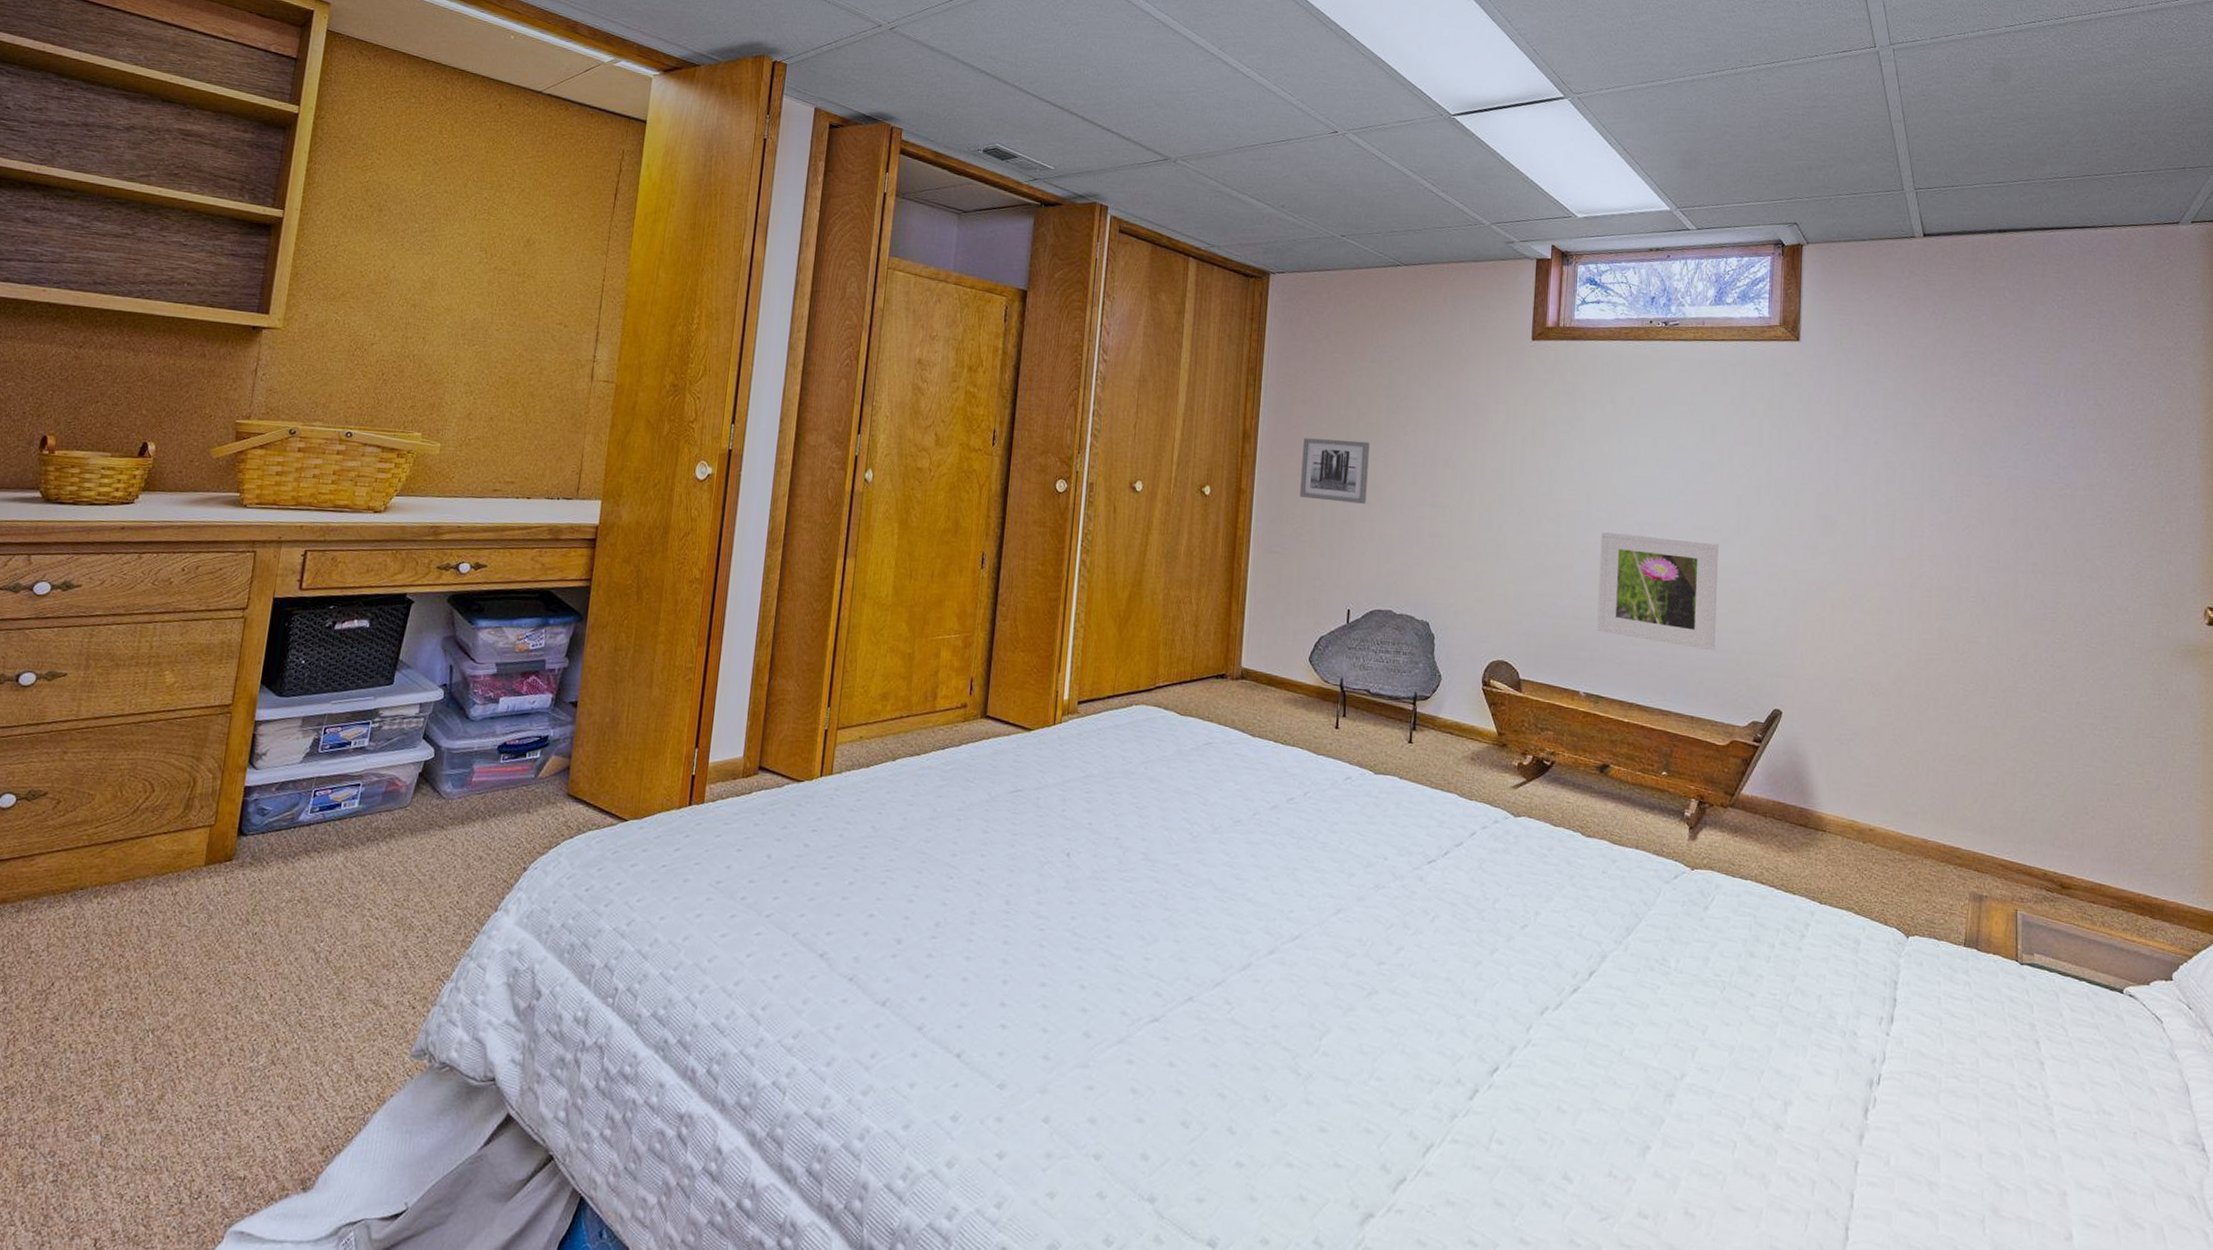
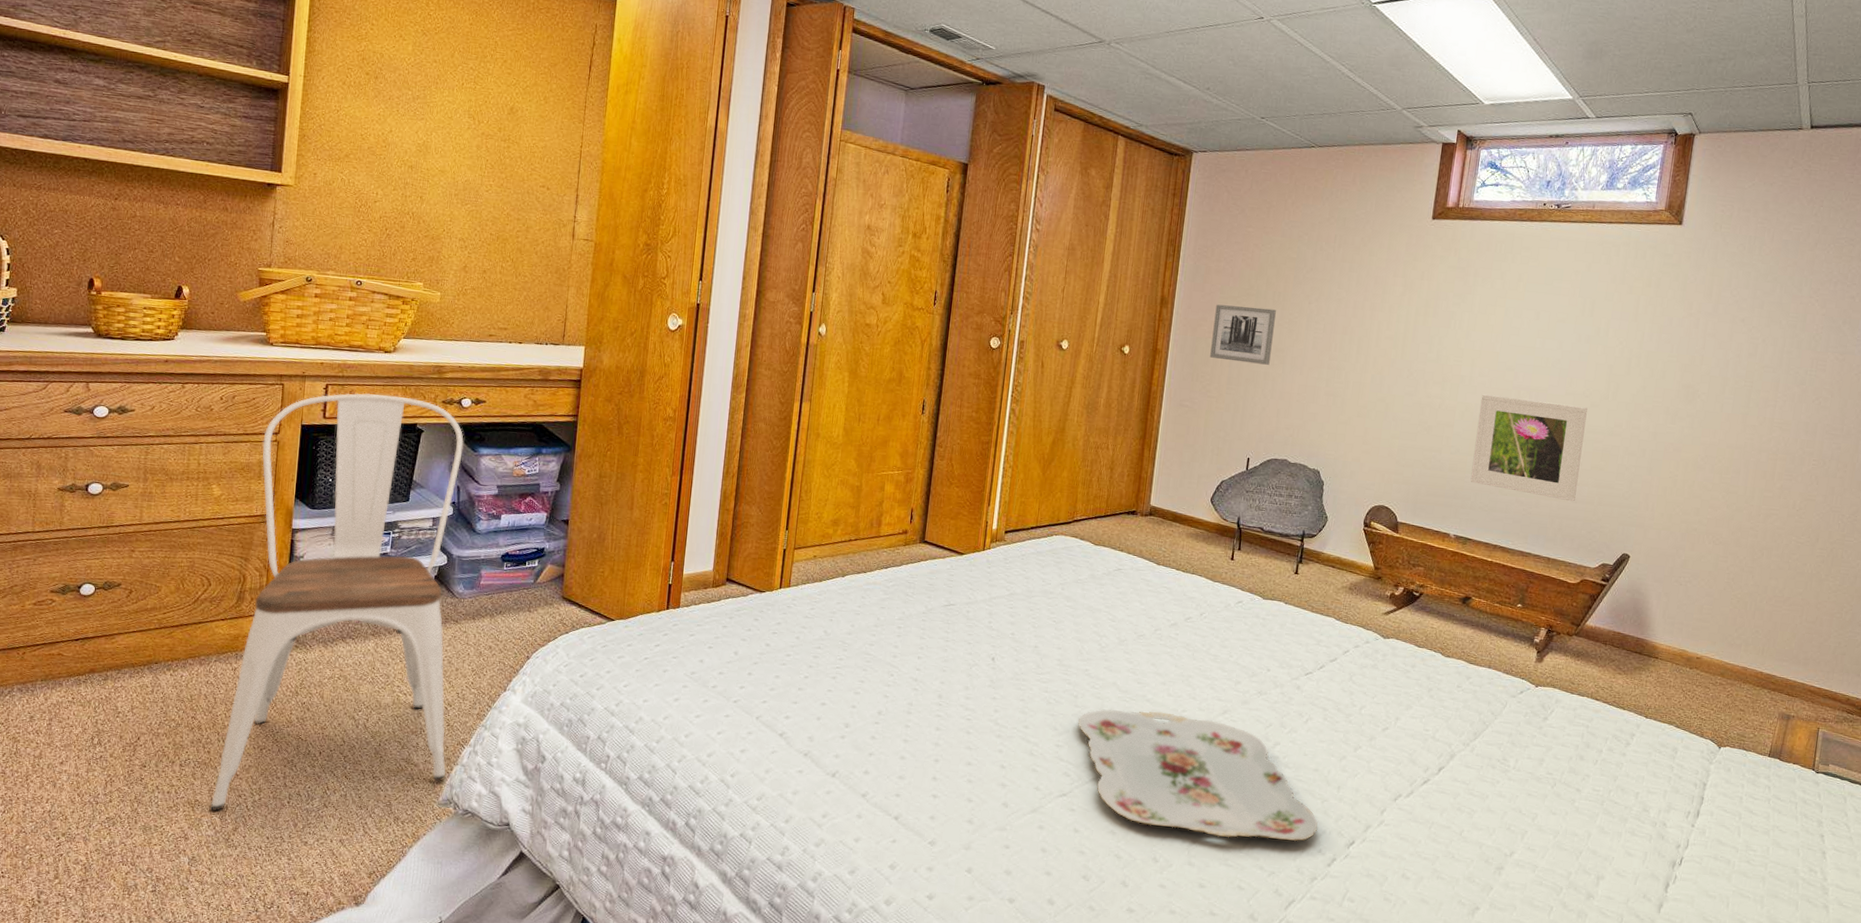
chair: none [133,560,460,1074] -> present [210,393,464,811]
serving tray: none [1169,911,1455,1070] -> present [1078,709,1318,842]

